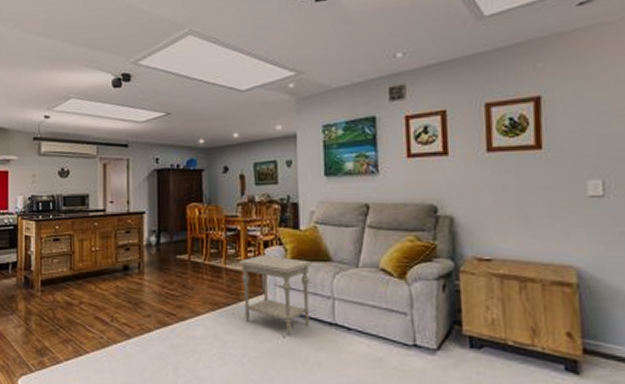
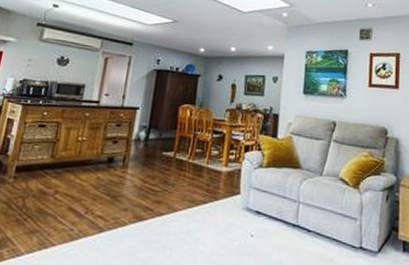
side table: present [238,255,312,336] -> none [219,158,284,236]

